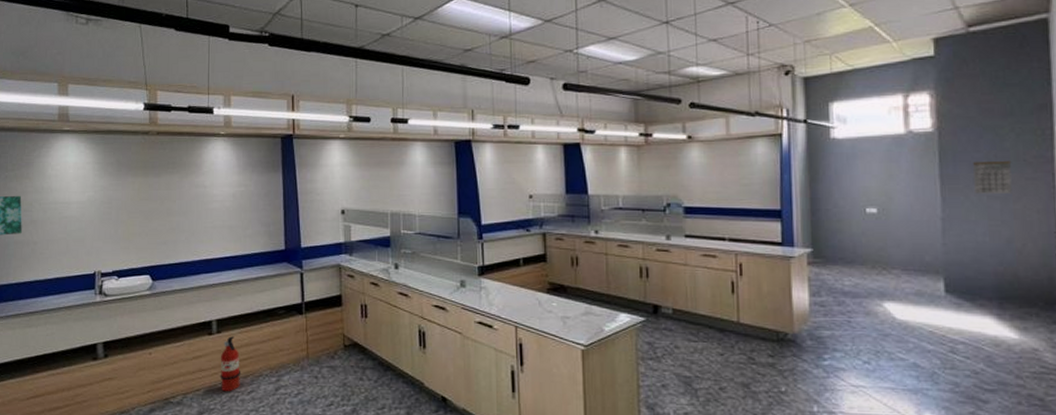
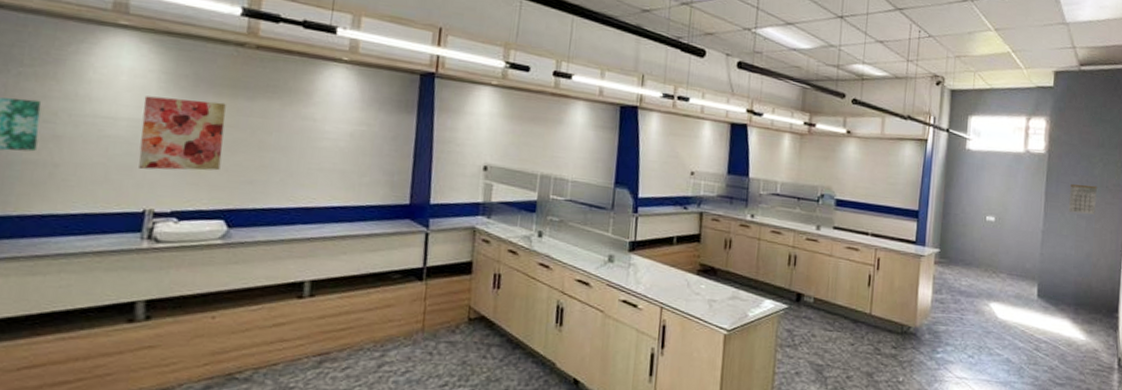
wall art: none [86,181,142,239] -> present [138,96,226,171]
fire extinguisher: present [220,336,241,391] -> none [306,301,336,367]

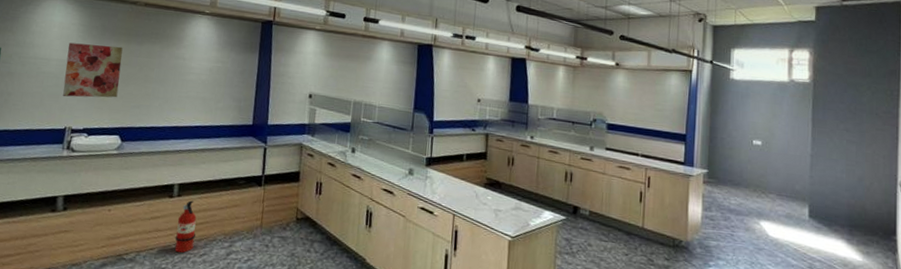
fire extinguisher: none [306,301,336,367] -> present [174,200,197,253]
calendar: present [1069,184,1098,215] -> none [838,111,867,140]

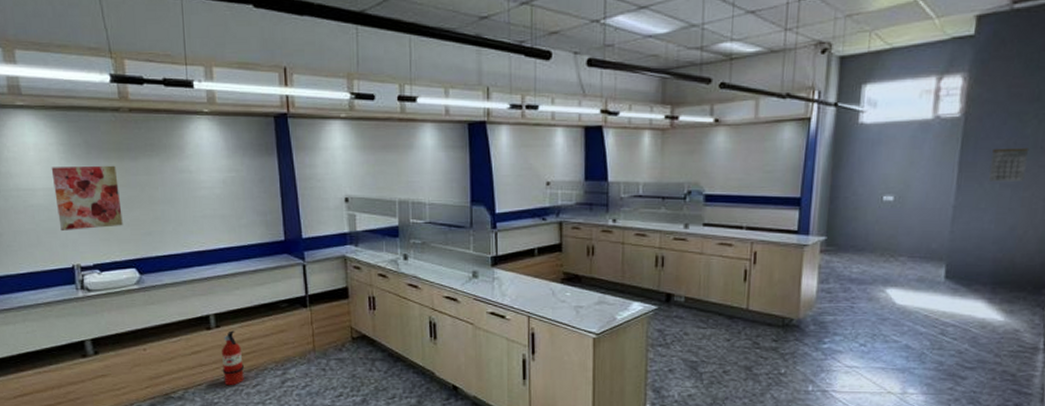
calendar: none [838,111,867,140] -> present [989,147,1030,182]

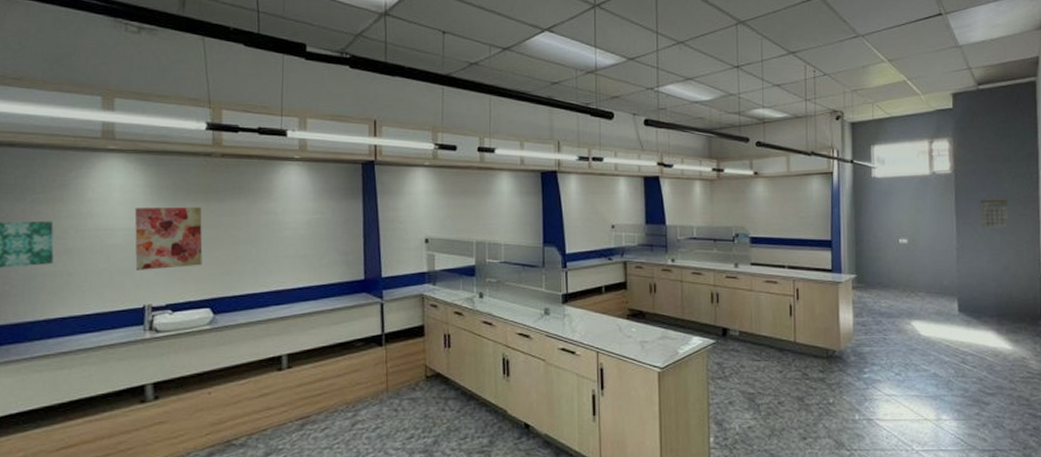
fire extinguisher: present [221,330,245,385] -> none [290,371,314,429]

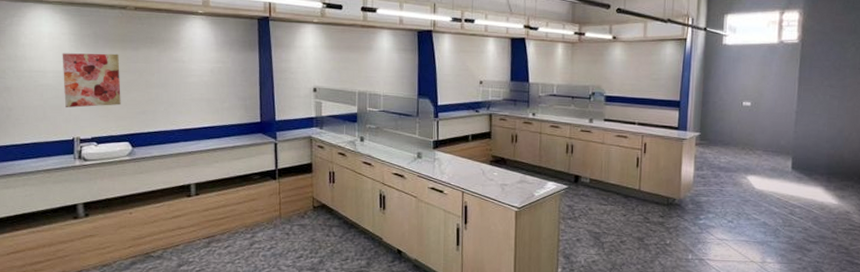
calendar: present [980,199,1009,227] -> none [822,68,850,94]

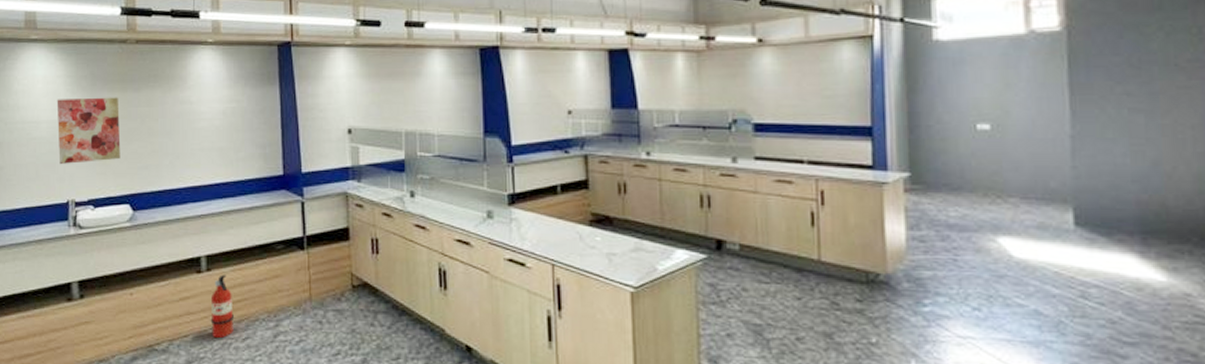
fire extinguisher: none [198,198,219,246] -> present [210,274,235,338]

